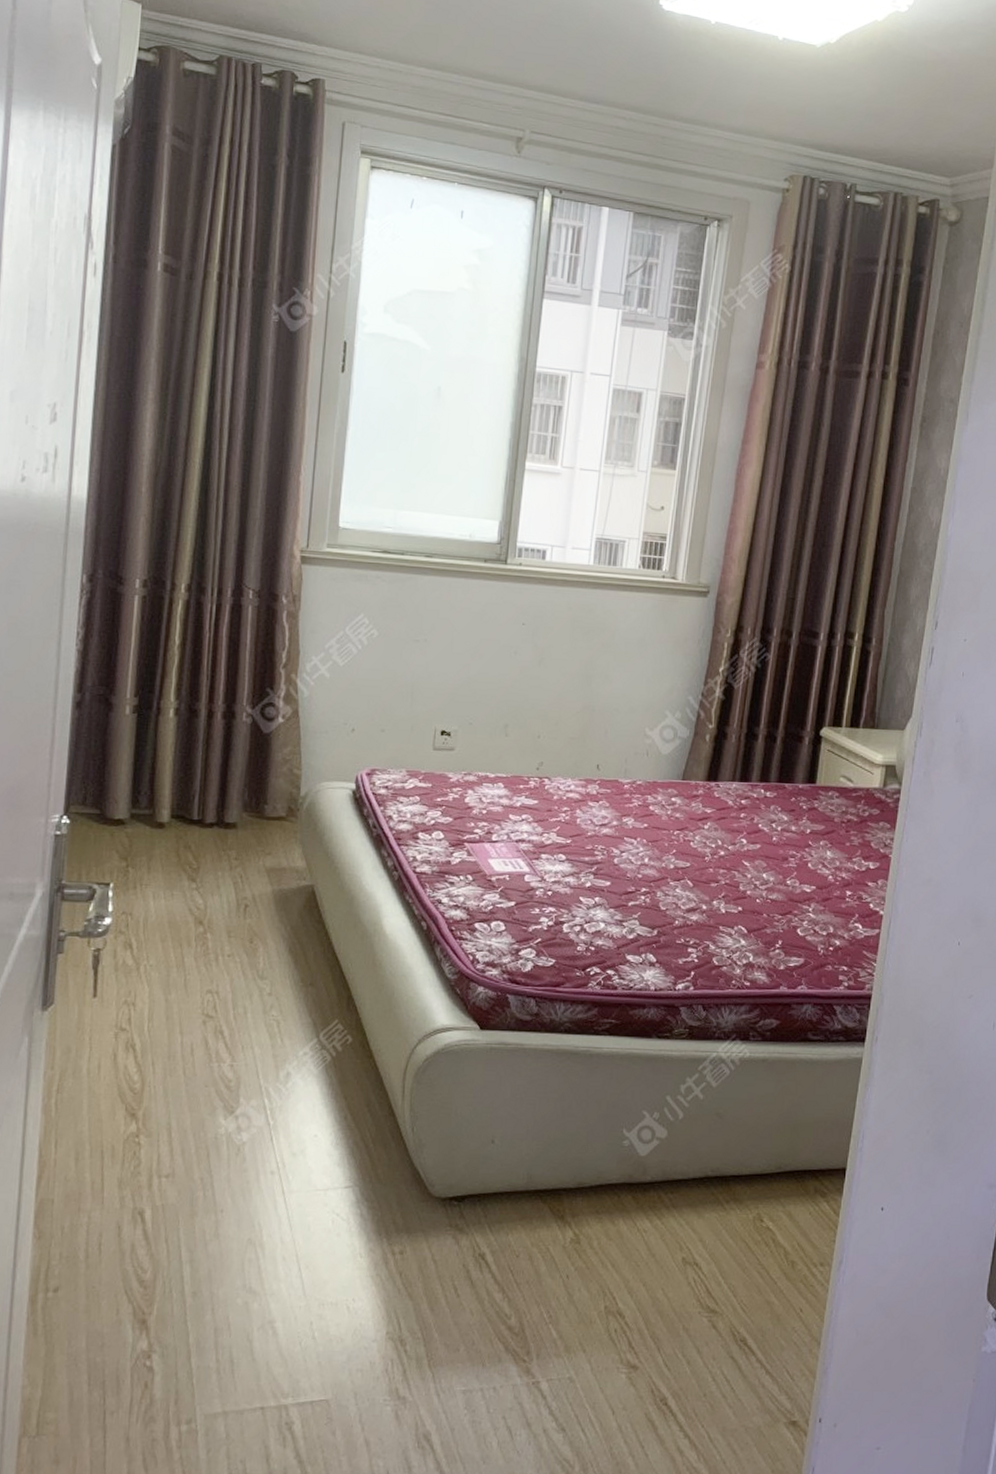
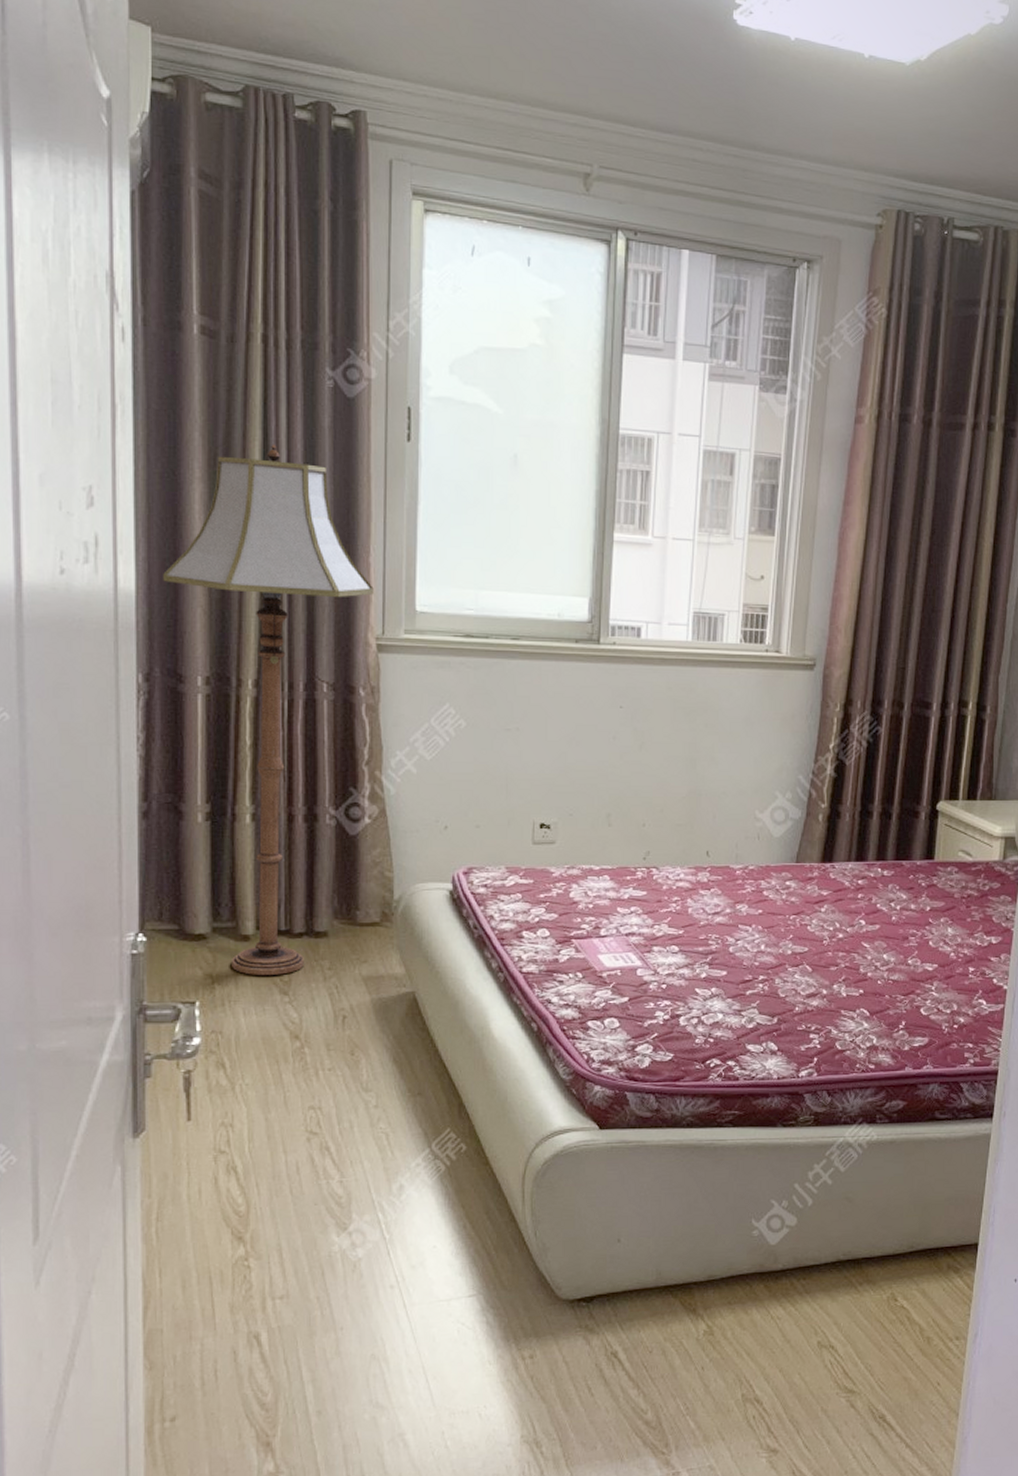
floor lamp: none [112,370,302,862] -> present [163,443,374,975]

